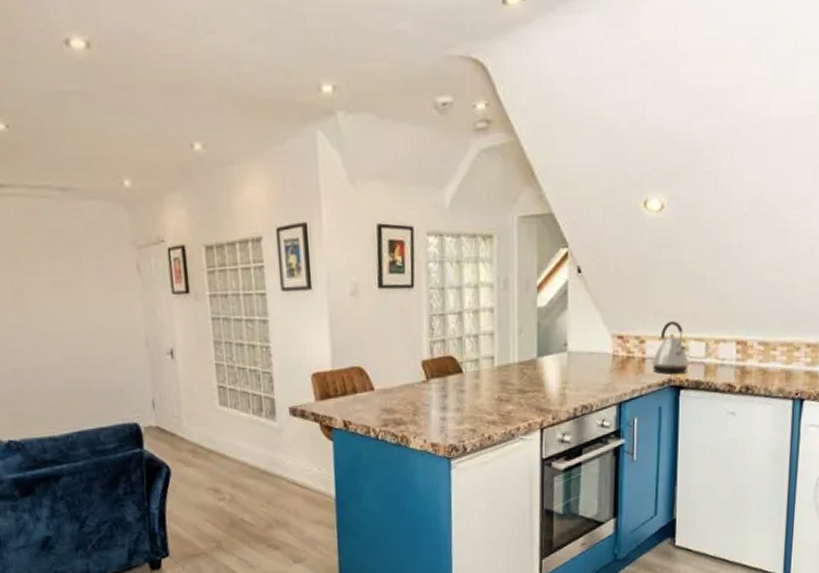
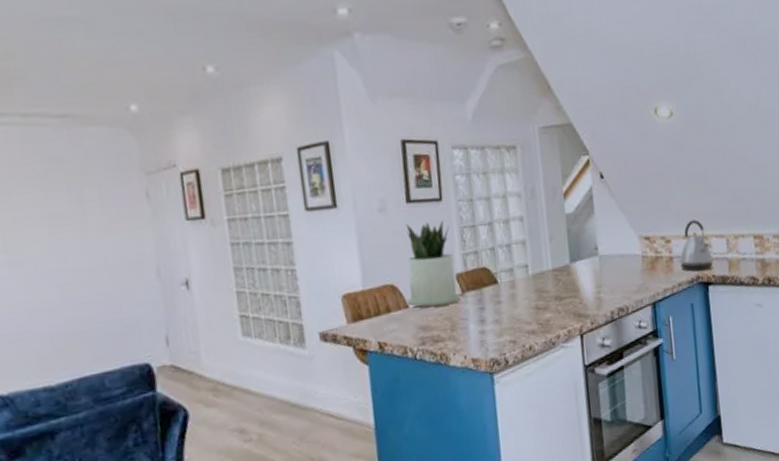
planter: none [372,308,425,392] -> present [406,221,461,308]

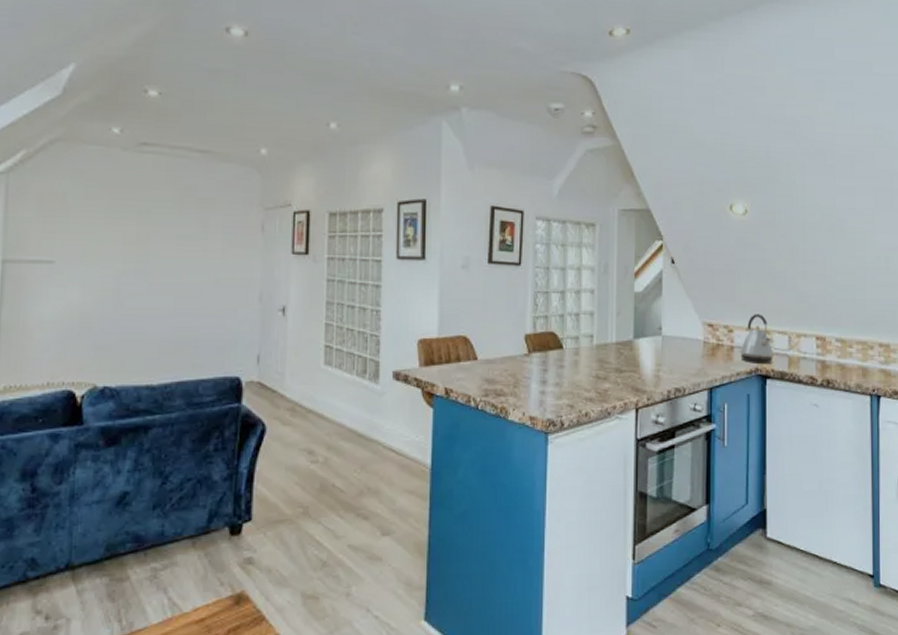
planter: present [406,221,461,308] -> none [476,283,527,362]

